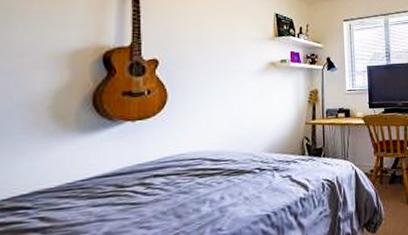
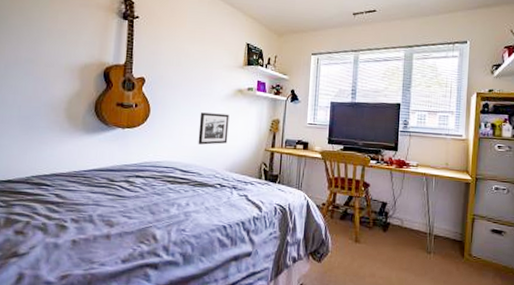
picture frame: none [229,90,264,127] -> present [198,112,229,145]

